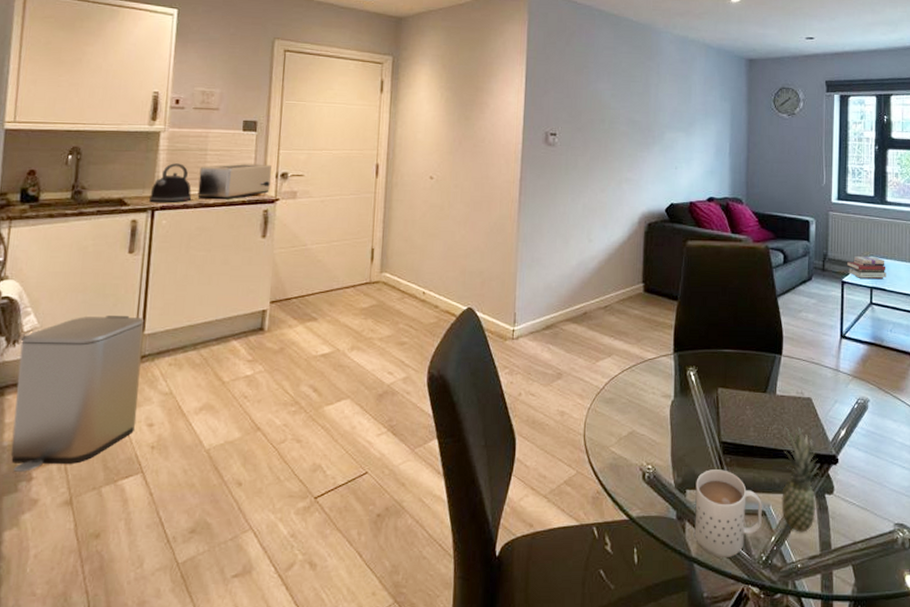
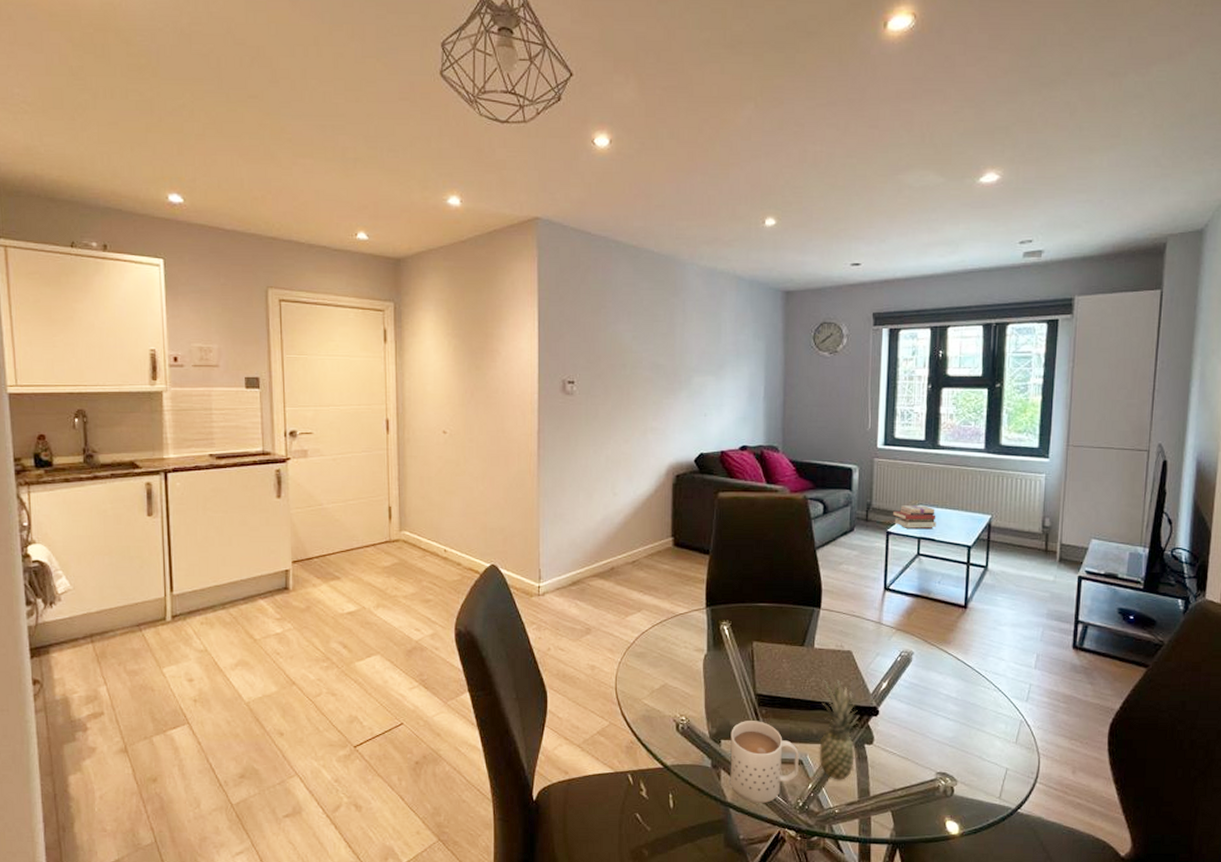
pedal bin: present [10,316,145,472] -> none [57,577,177,723]
kettle: present [148,163,192,204] -> none [159,424,203,465]
toaster: present [197,163,272,200] -> none [207,422,280,461]

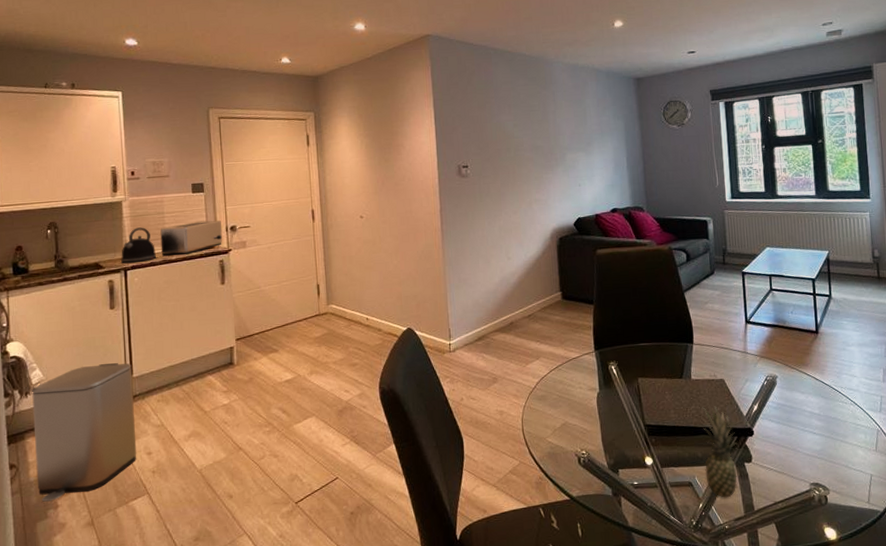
pedal bin: none [57,577,177,723] -> present [32,363,137,502]
kettle: none [159,424,203,465] -> present [120,227,157,264]
toaster: none [207,422,280,461] -> present [160,220,222,256]
mug: present [730,721,799,803] -> none [626,449,690,526]
books: present [893,505,936,530] -> none [746,247,783,268]

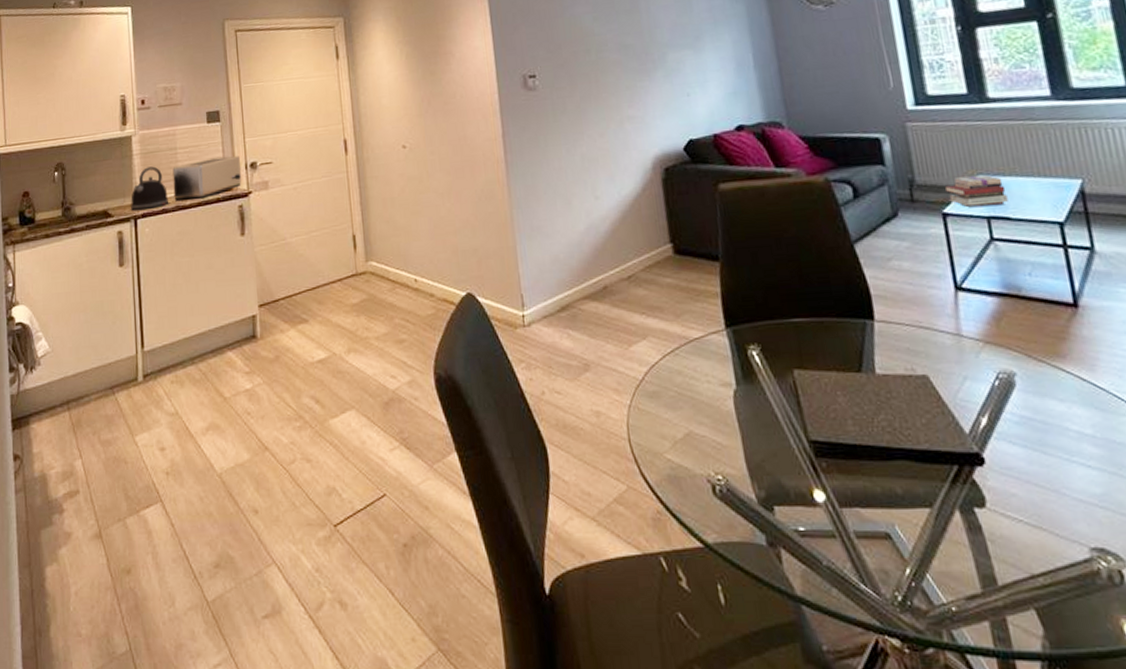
pedal bin: present [32,363,137,502] -> none [37,333,149,504]
fruit: present [702,406,738,498] -> none [897,416,965,562]
books: none [746,247,783,268] -> present [945,175,1008,207]

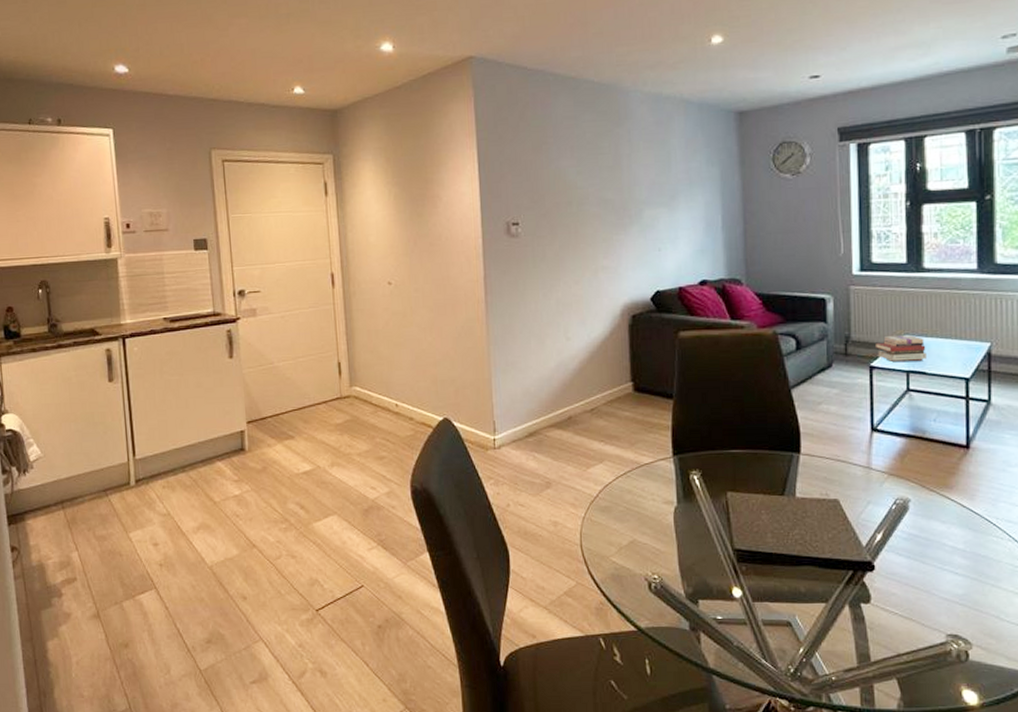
kettle: present [130,166,169,211] -> none [117,289,157,331]
toaster: present [172,156,241,201] -> none [160,283,230,323]

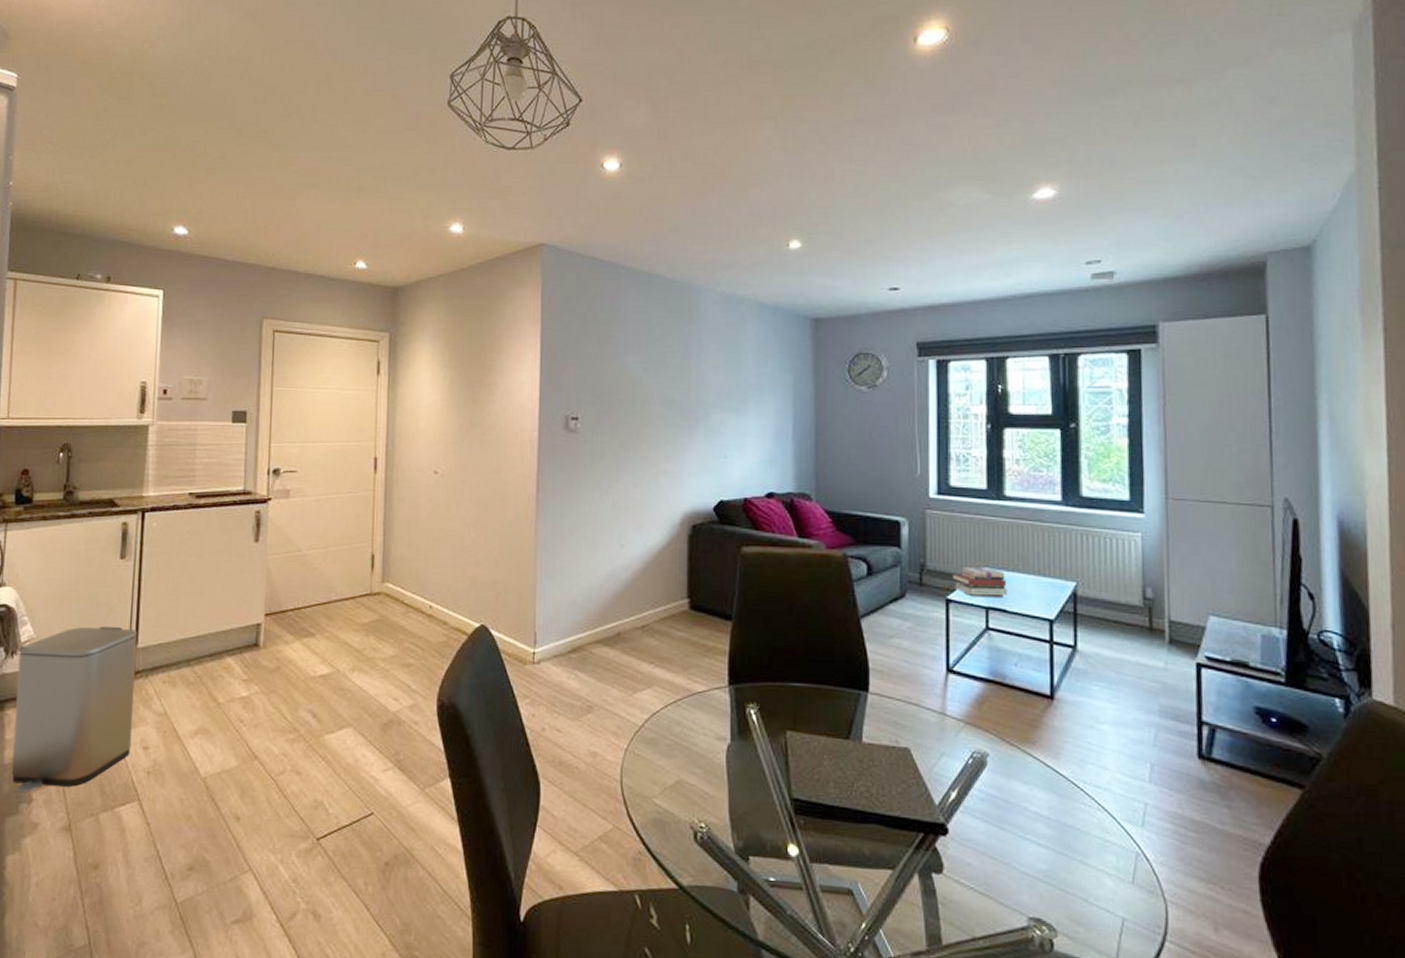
pedal bin: none [30,443,143,589] -> present [11,627,138,793]

